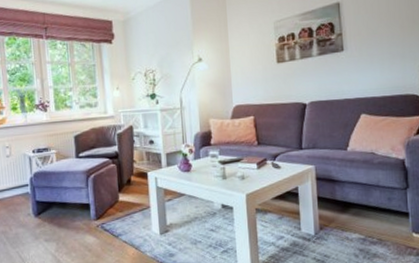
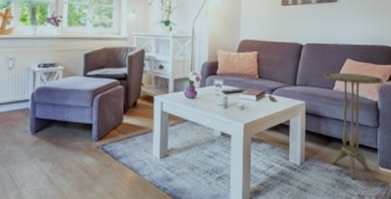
side table: none [335,129,410,249] -> present [324,72,383,180]

